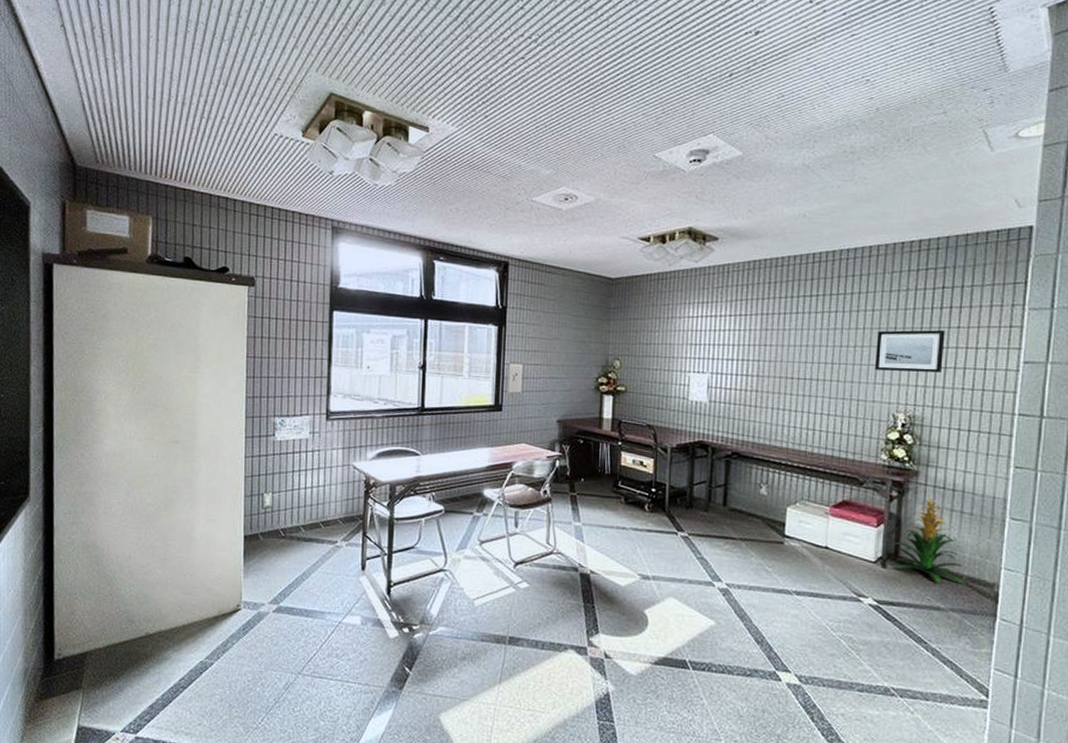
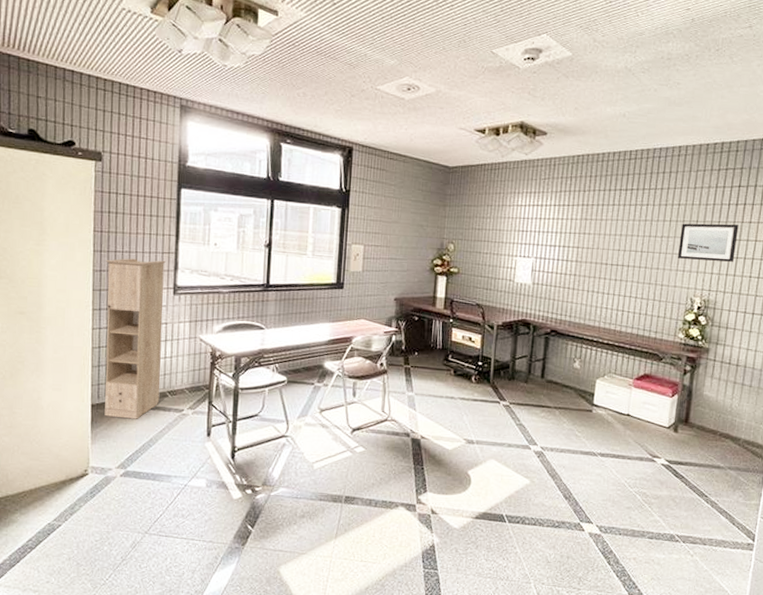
storage cabinet: none [257,383,318,552] -> present [104,258,166,419]
indoor plant: present [892,495,964,583] -> none [683,369,741,446]

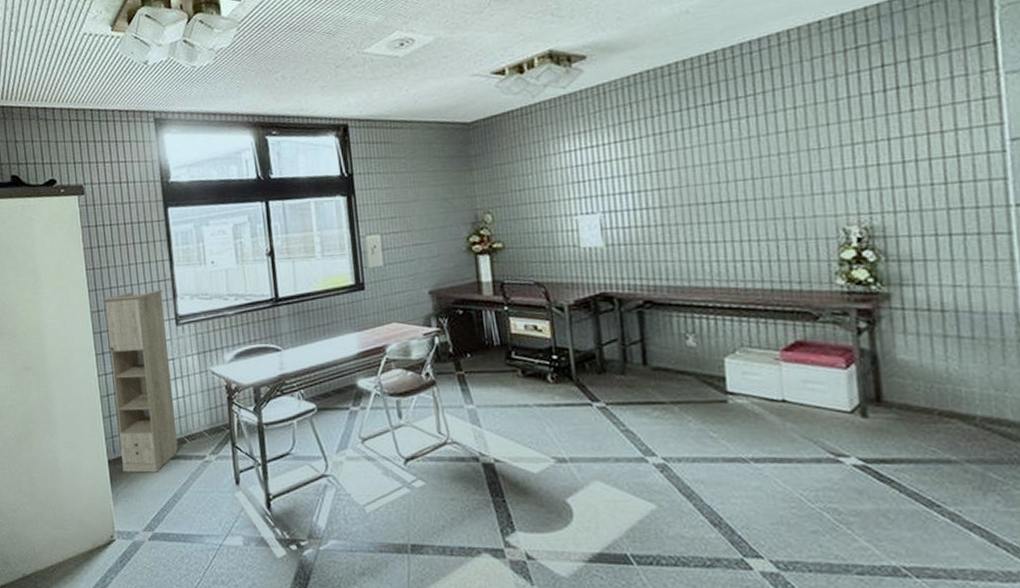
wall art: present [678,223,739,262] -> none [805,117,900,178]

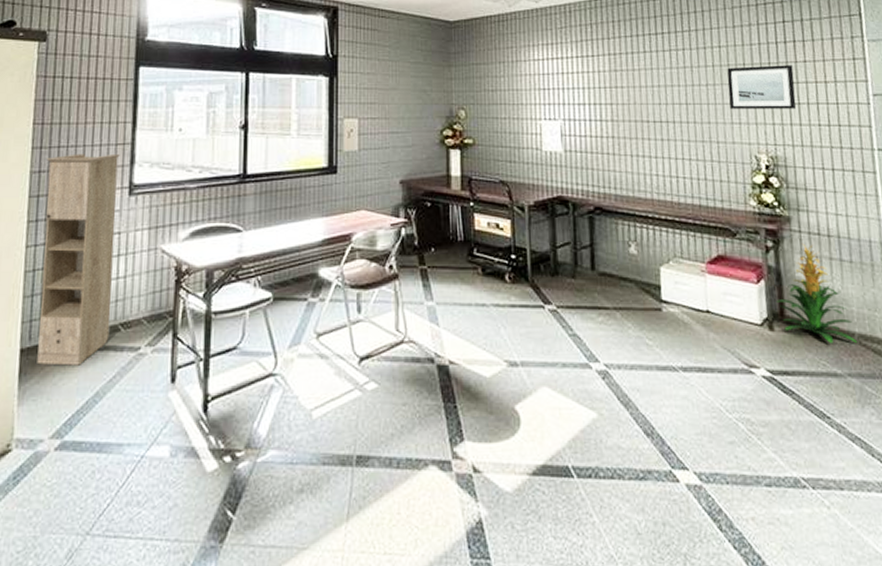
wall art: none [805,117,900,178] -> present [727,65,797,109]
indoor plant: none [870,321,978,428] -> present [775,243,857,343]

